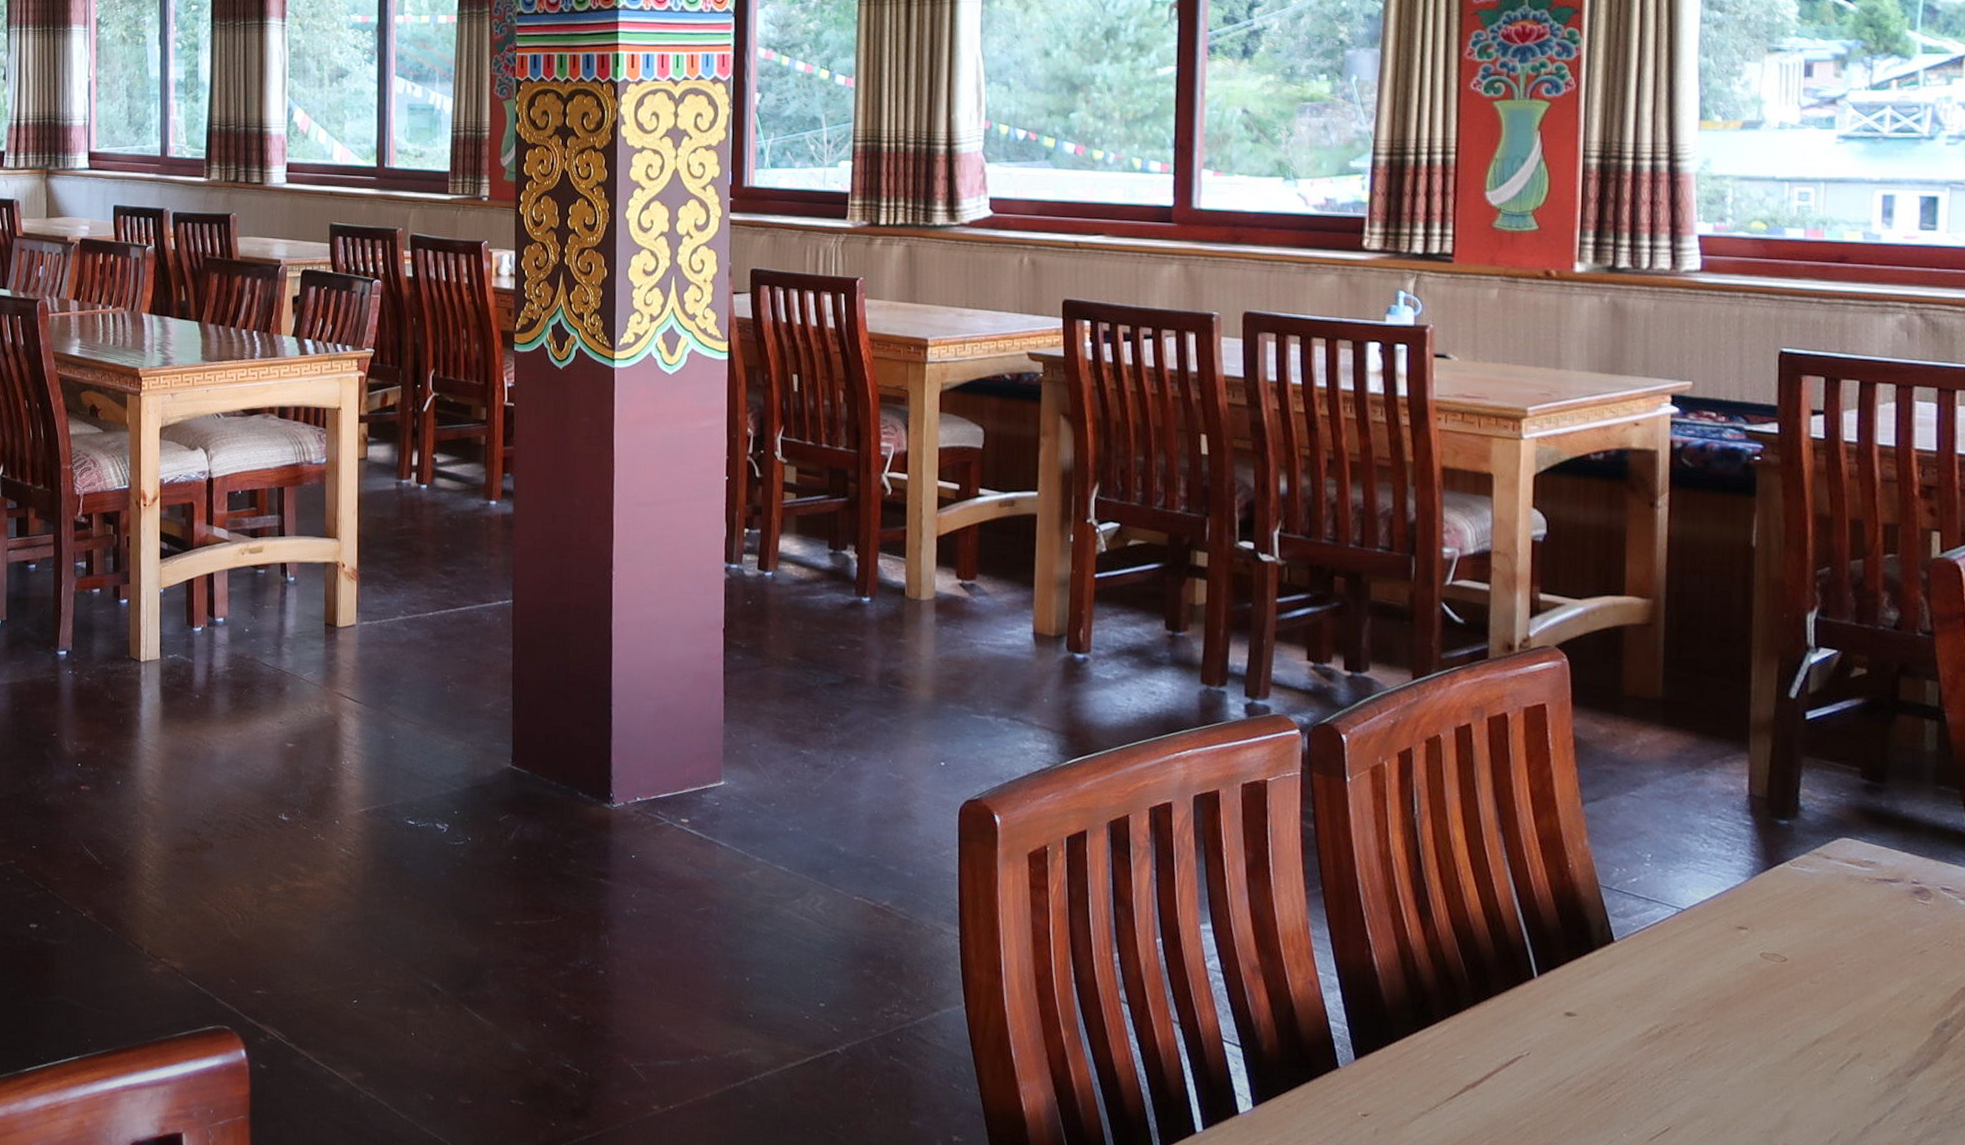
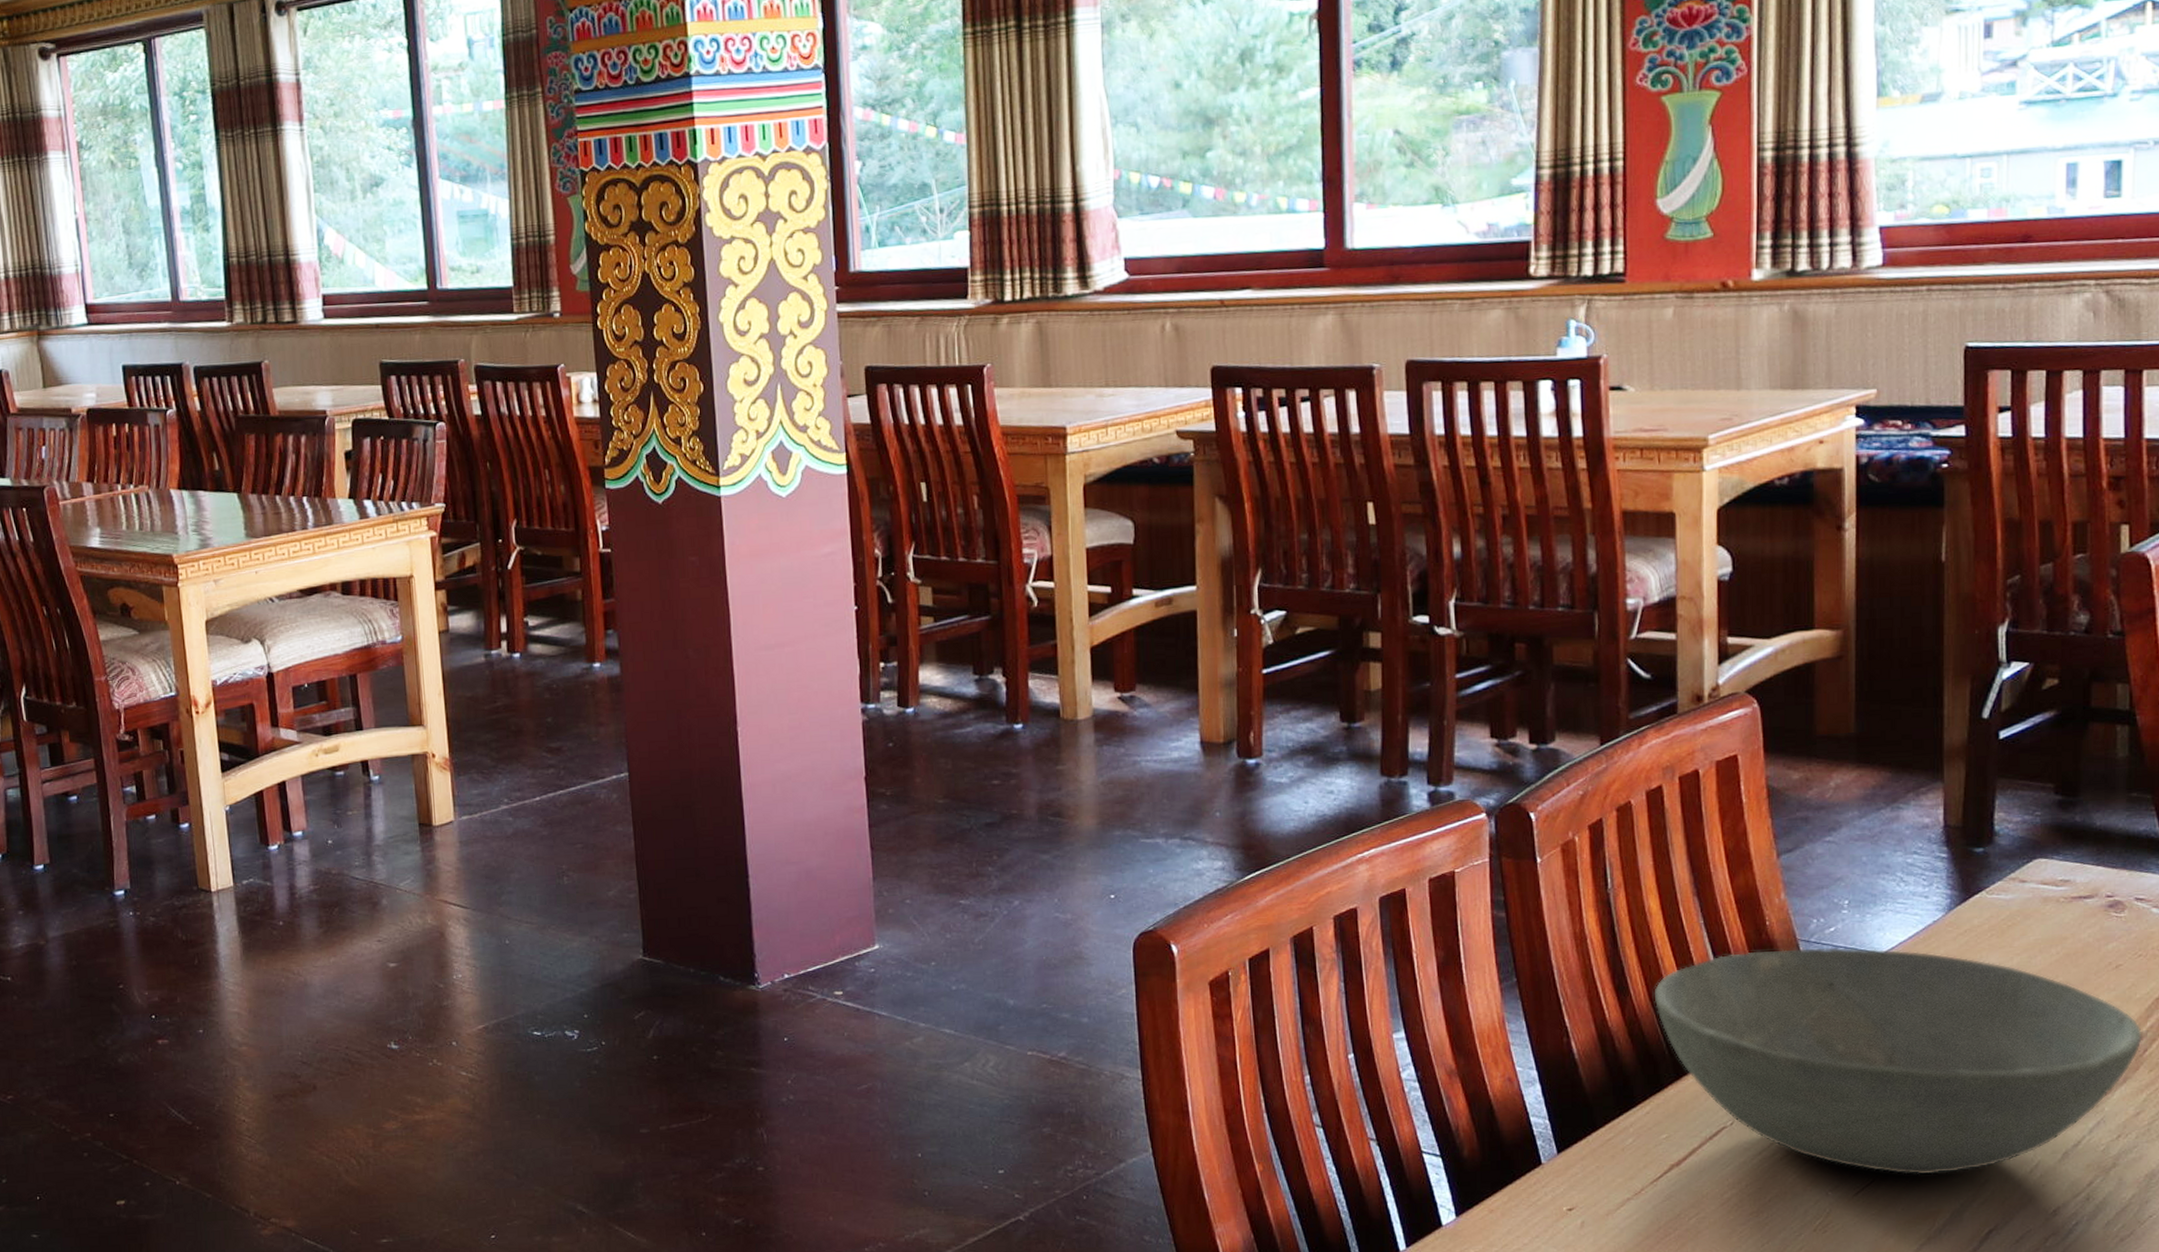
bowl: none [1455,891,1947,1132] -> present [1654,947,2142,1175]

